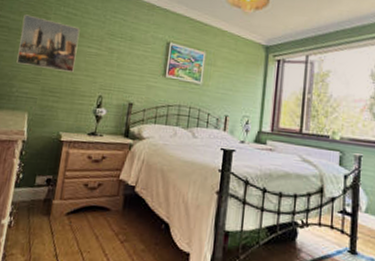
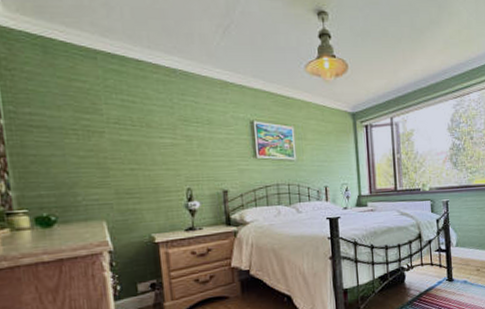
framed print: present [16,14,80,72] -> none [64,108,150,169]

